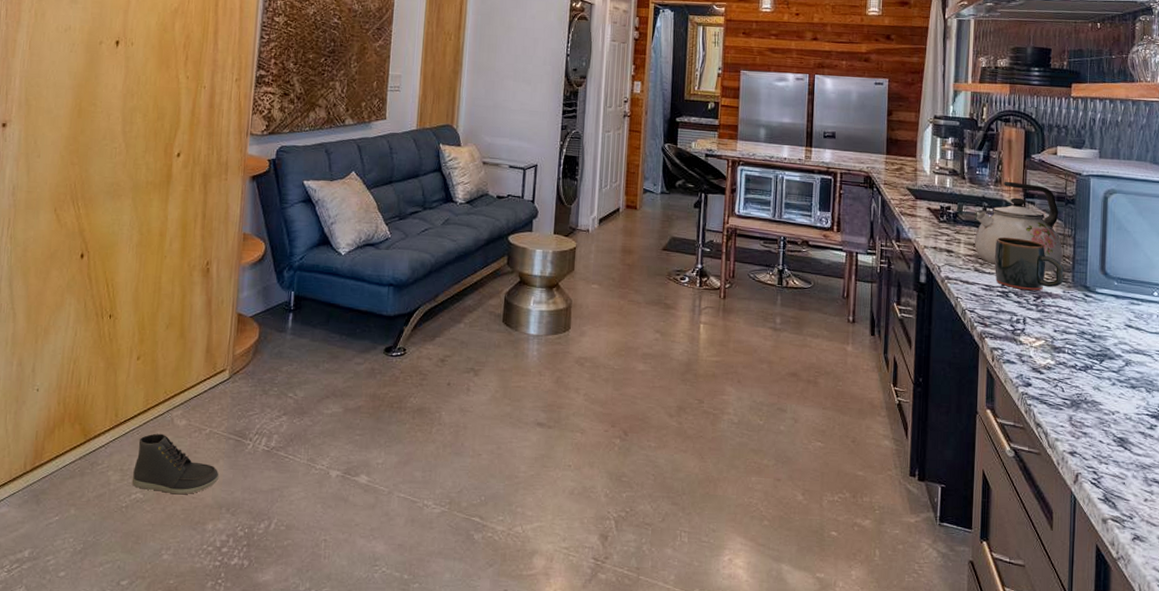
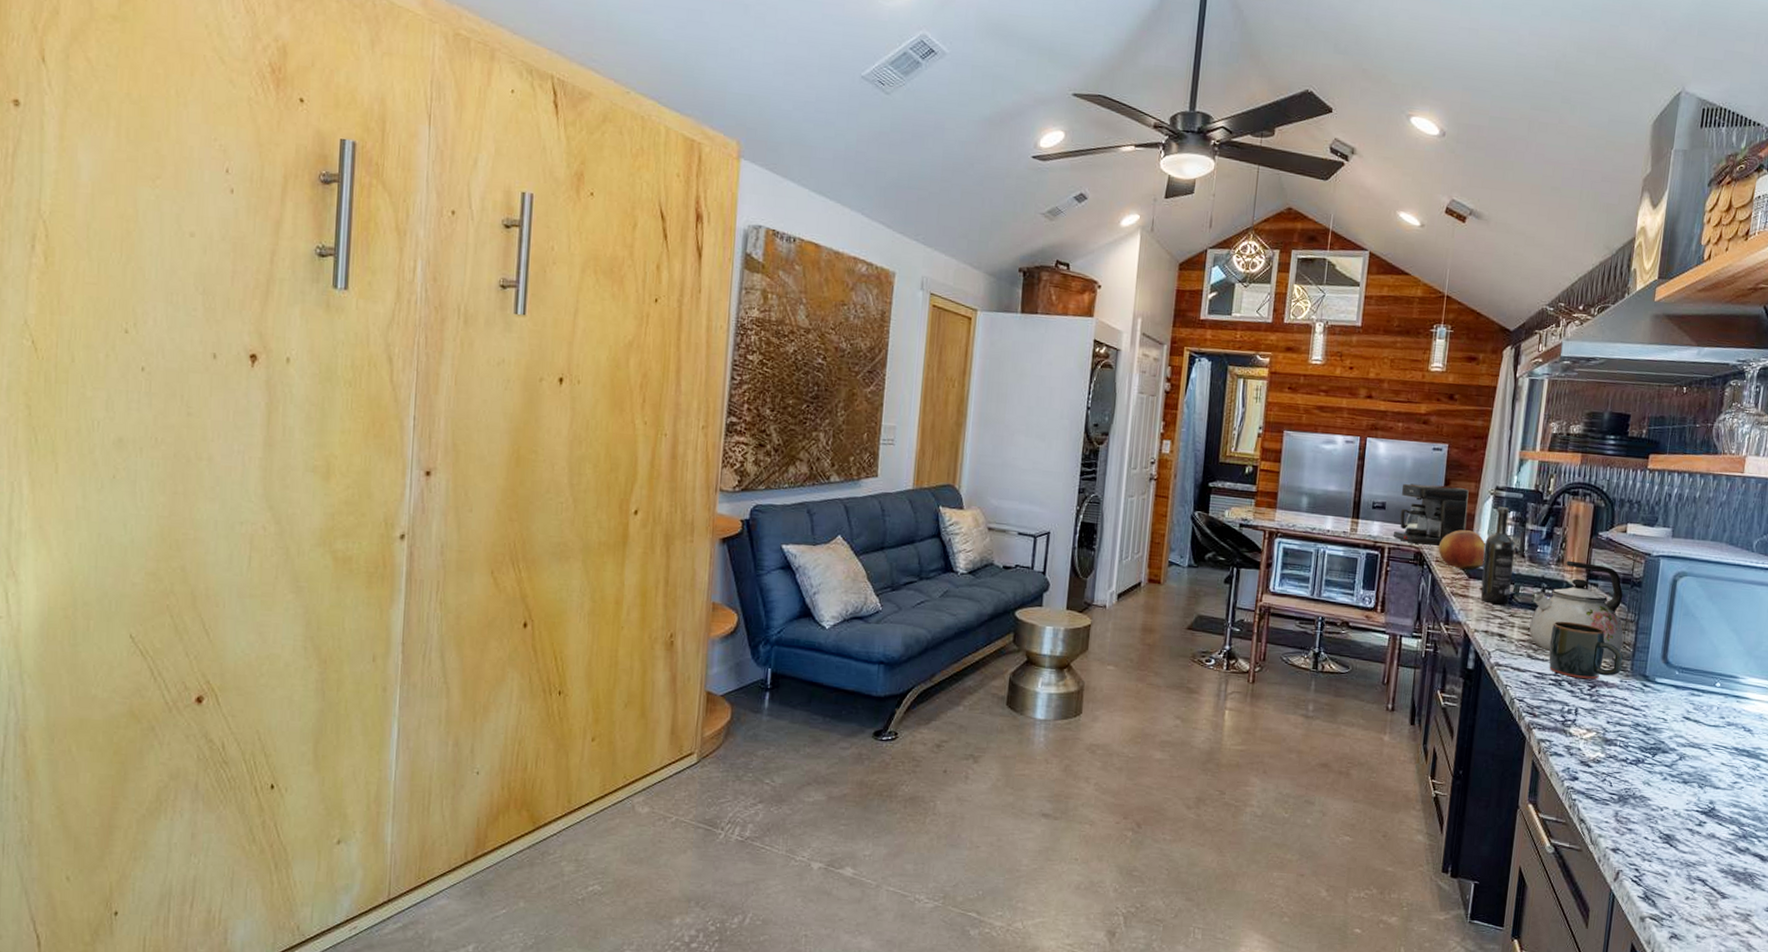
sneaker: present [132,433,219,495] -> none [589,821,687,887]
coffee maker: none [843,114,910,170] -> present [1393,483,1469,546]
fruit: none [885,155,929,192] -> present [1438,530,1485,571]
wine bottle: none [927,134,957,223] -> present [1480,507,1516,605]

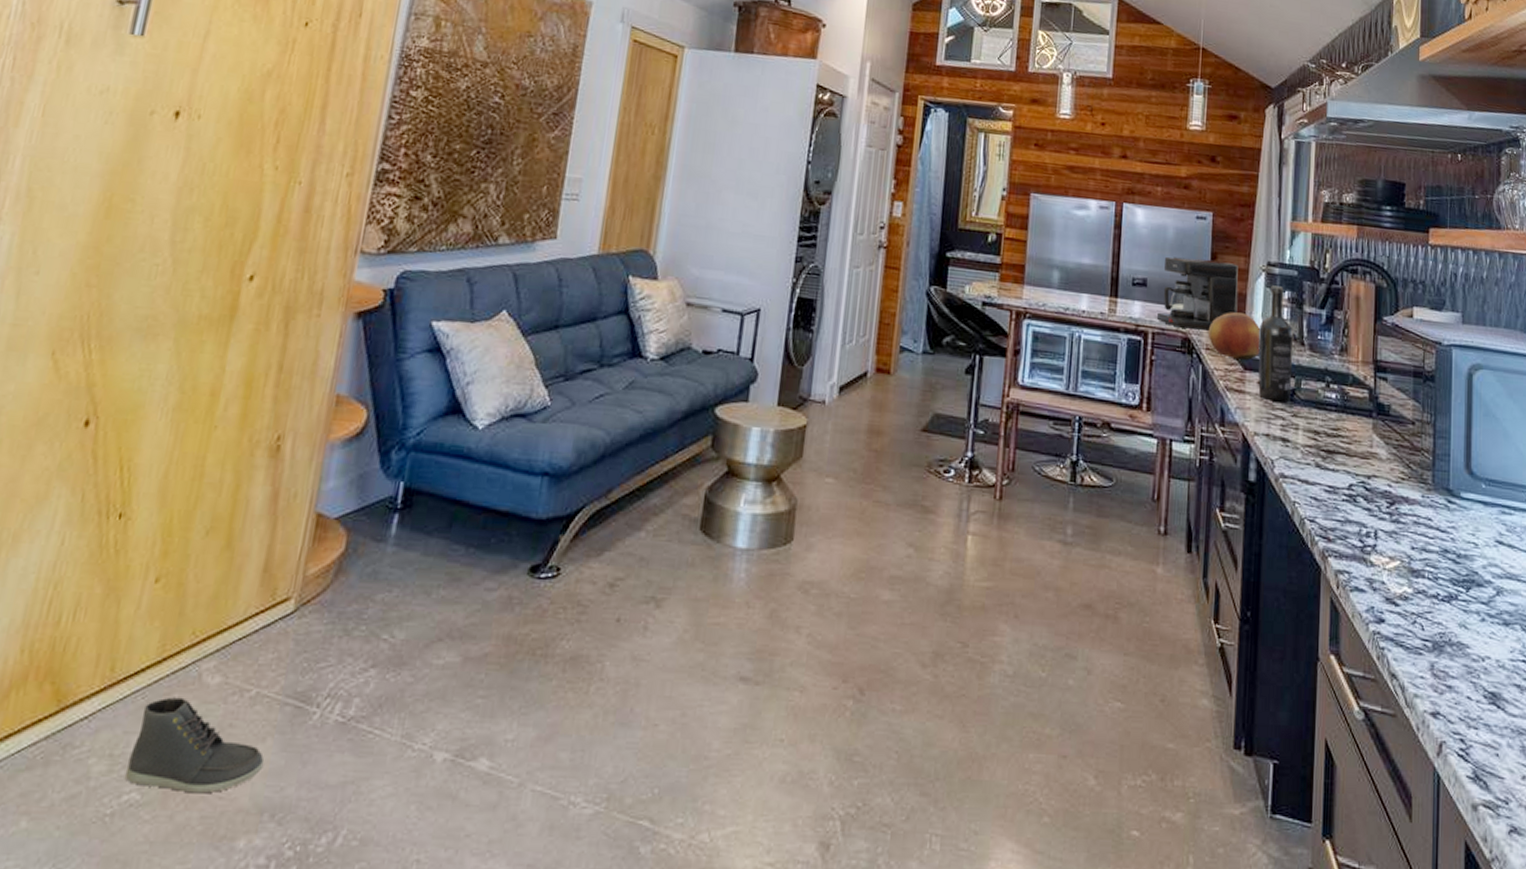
sneaker: none [589,821,687,887] -> present [126,697,265,794]
kettle: present [1529,560,1624,660] -> none [1315,349,1421,470]
mug: present [1549,621,1623,680] -> none [1339,422,1422,495]

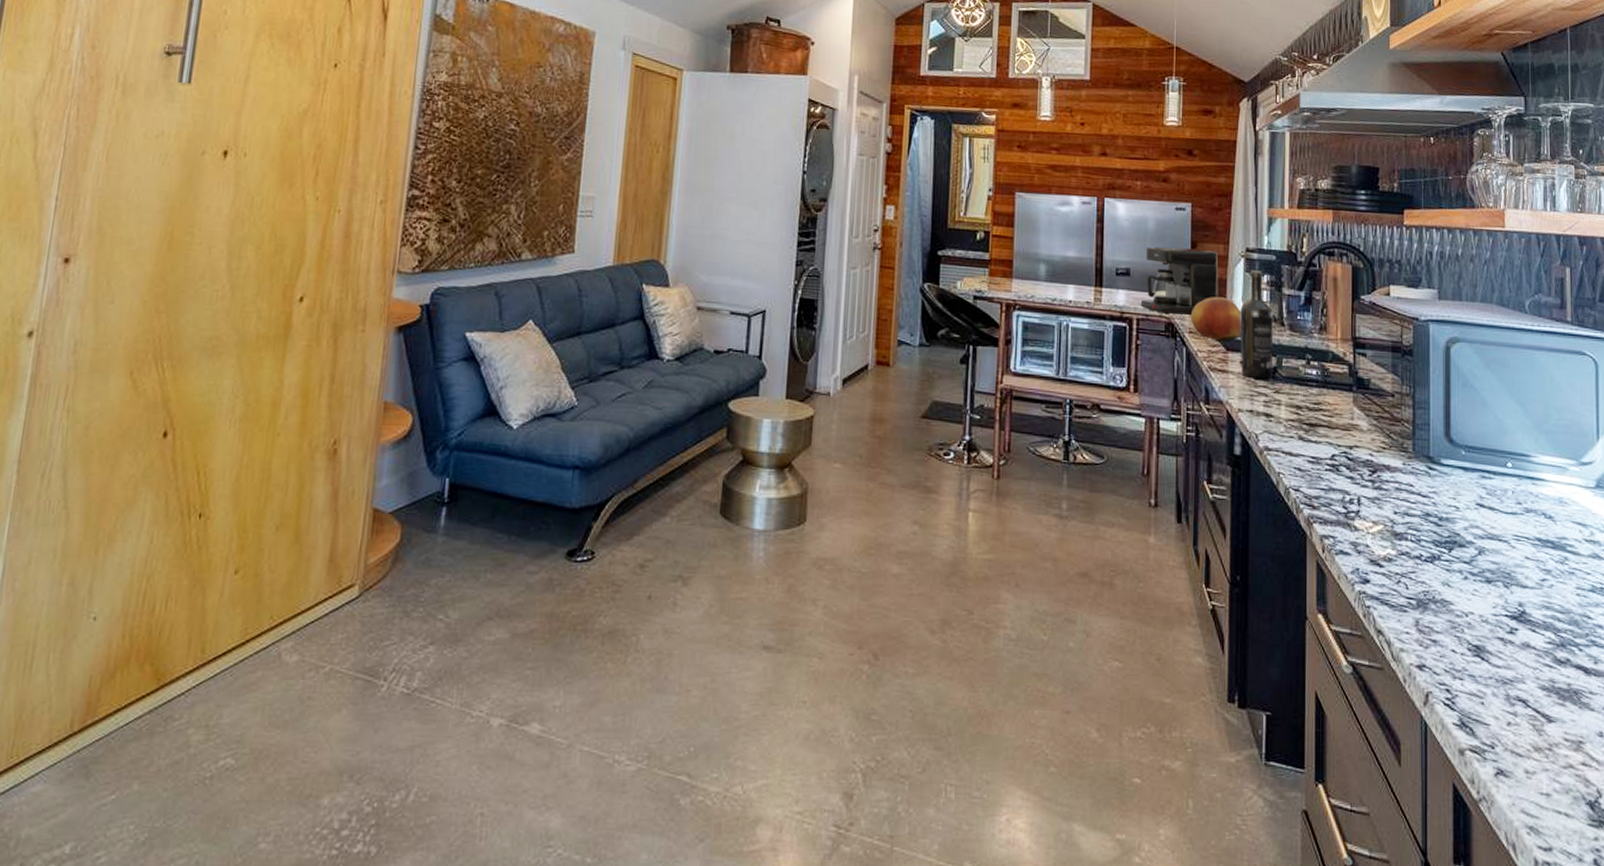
sneaker: present [126,697,265,794] -> none [221,674,341,758]

